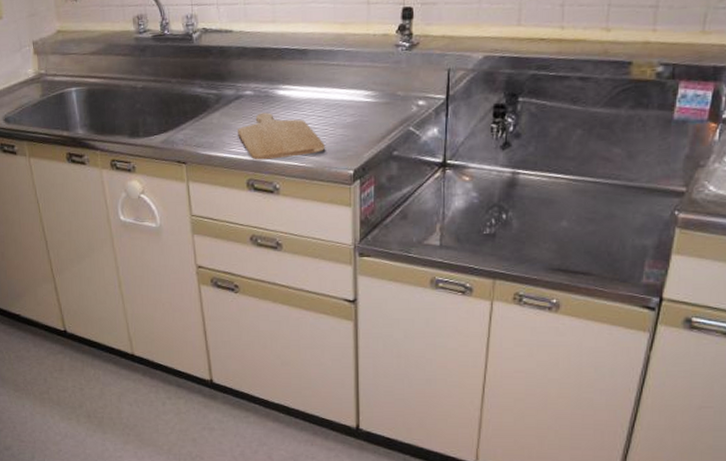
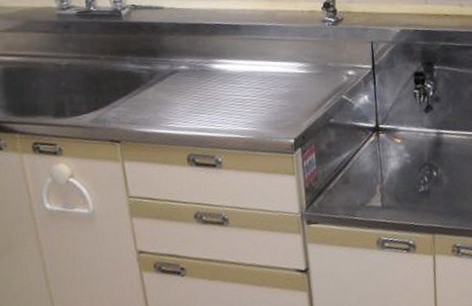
chopping board: present [238,112,325,160] -> none [174,86,264,135]

